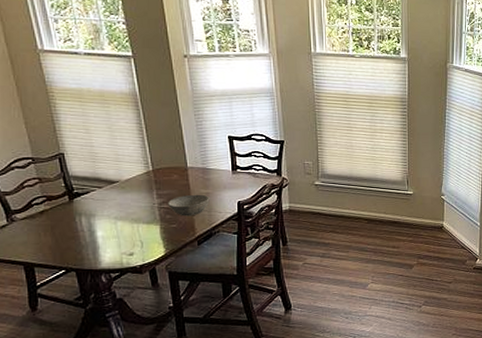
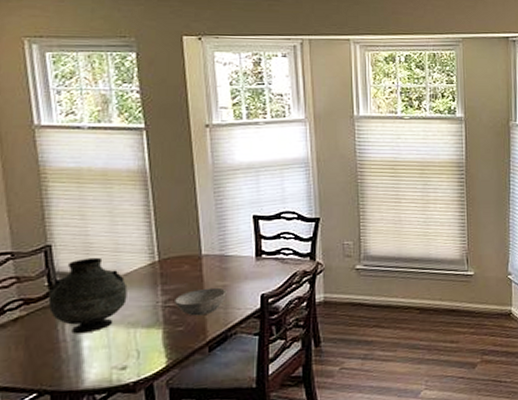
vase: none [66,165,129,226] -> present [48,257,128,334]

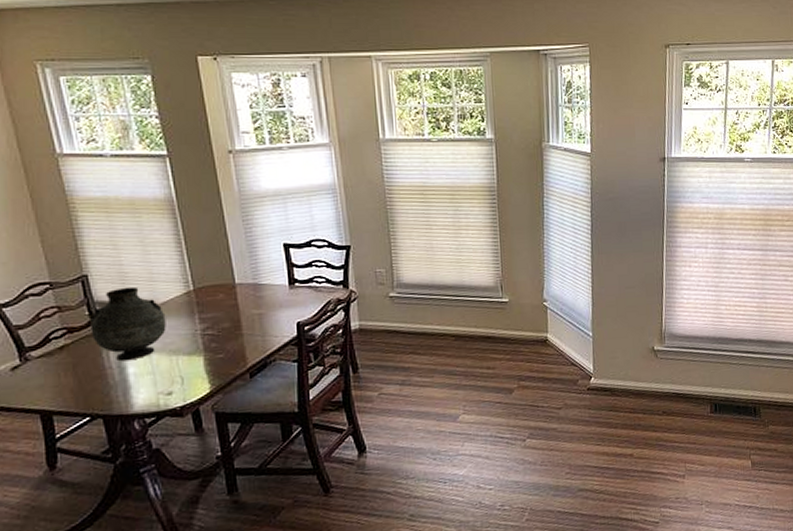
bowl: present [175,287,227,316] -> none [213,315,263,344]

